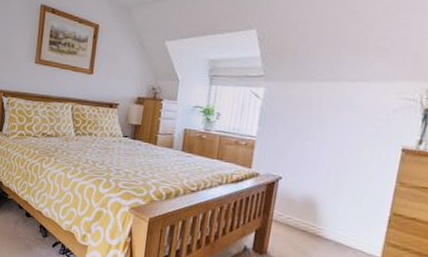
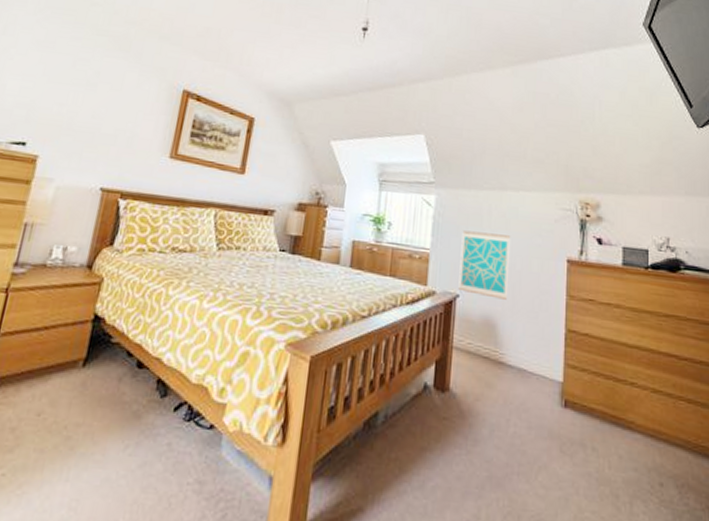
wall art: none [281,120,341,183] -> present [458,230,511,300]

